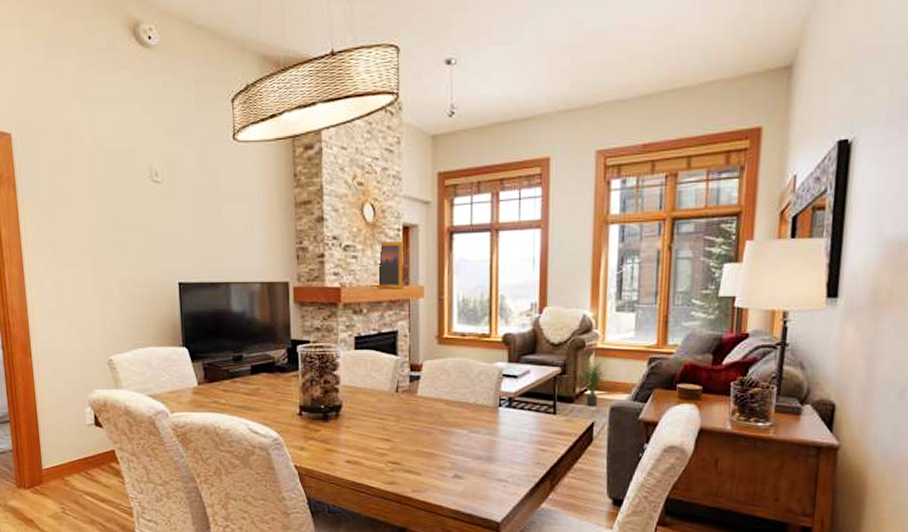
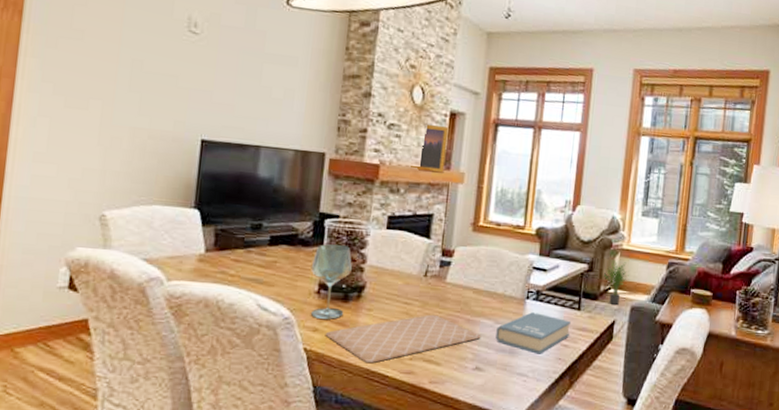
wine glass: none [290,368,328,438] -> present [310,244,353,319]
placemat: none [311,428,457,475] -> present [325,314,481,363]
book: none [472,419,547,460] -> present [495,312,571,354]

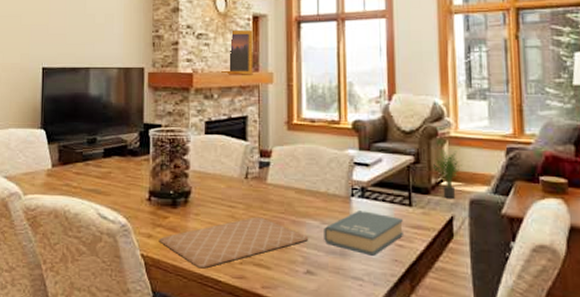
wine glass: present [310,244,353,319] -> none [141,152,178,225]

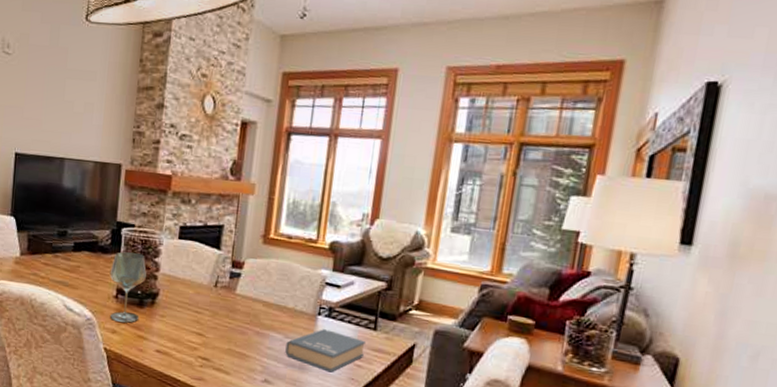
wine glass: none [141,152,178,225] -> present [109,251,147,323]
placemat: present [159,216,309,267] -> none [122,324,271,367]
picture frame: present [221,30,253,75] -> none [202,135,240,184]
potted plant: present [434,150,462,198] -> none [404,280,433,327]

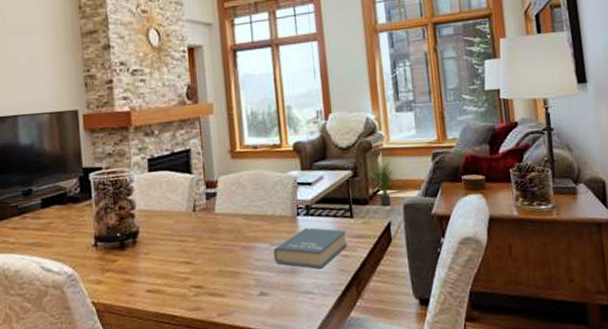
wine glass: present [109,251,147,323] -> none [84,195,124,271]
potted plant: none [404,280,433,327] -> present [370,161,395,206]

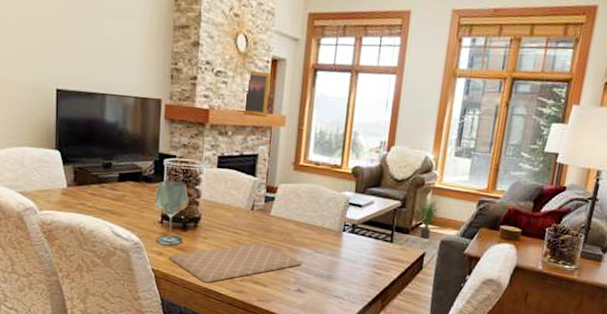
wine glass: none [84,195,124,271] -> present [154,180,190,245]
placemat: none [109,247,260,306] -> present [168,243,302,282]
picture frame: none [160,62,193,110] -> present [237,71,271,117]
book: present [273,227,347,269] -> none [315,243,383,280]

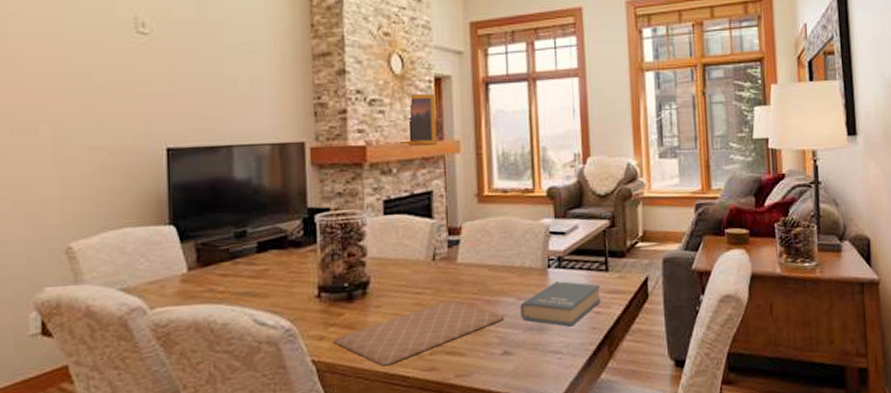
wine glass: present [154,180,190,245] -> none [306,239,353,325]
book: none [315,243,383,280] -> present [520,281,601,327]
potted plant: present [416,198,440,238] -> none [628,211,655,259]

